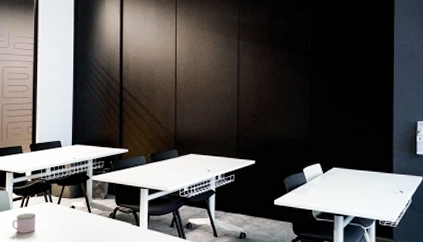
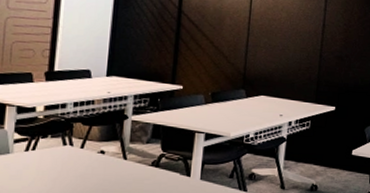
mug: present [11,212,36,233] -> none [10,158,47,184]

